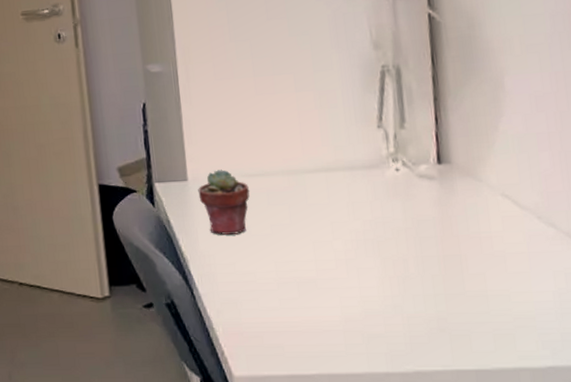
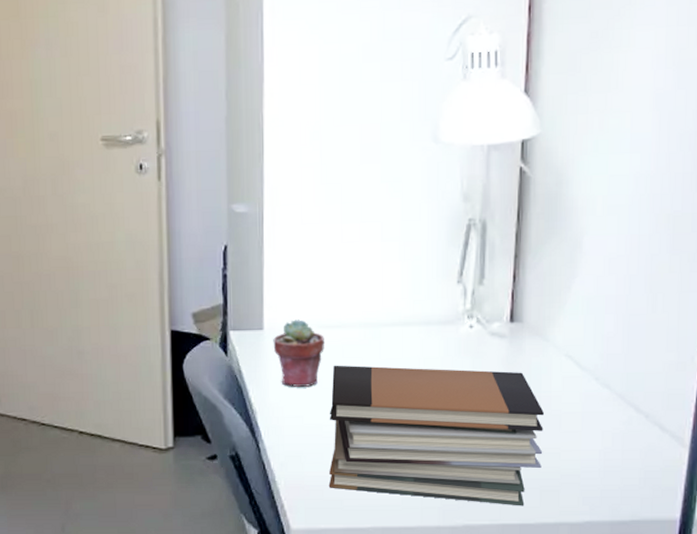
book stack: none [260,212,491,351] -> present [329,365,544,506]

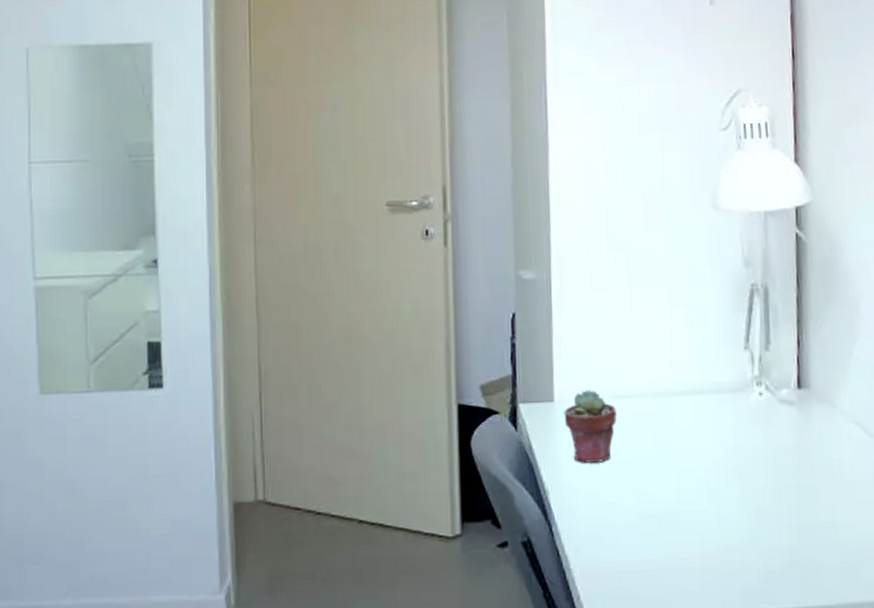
book stack: present [329,365,544,506] -> none [624,437,840,586]

